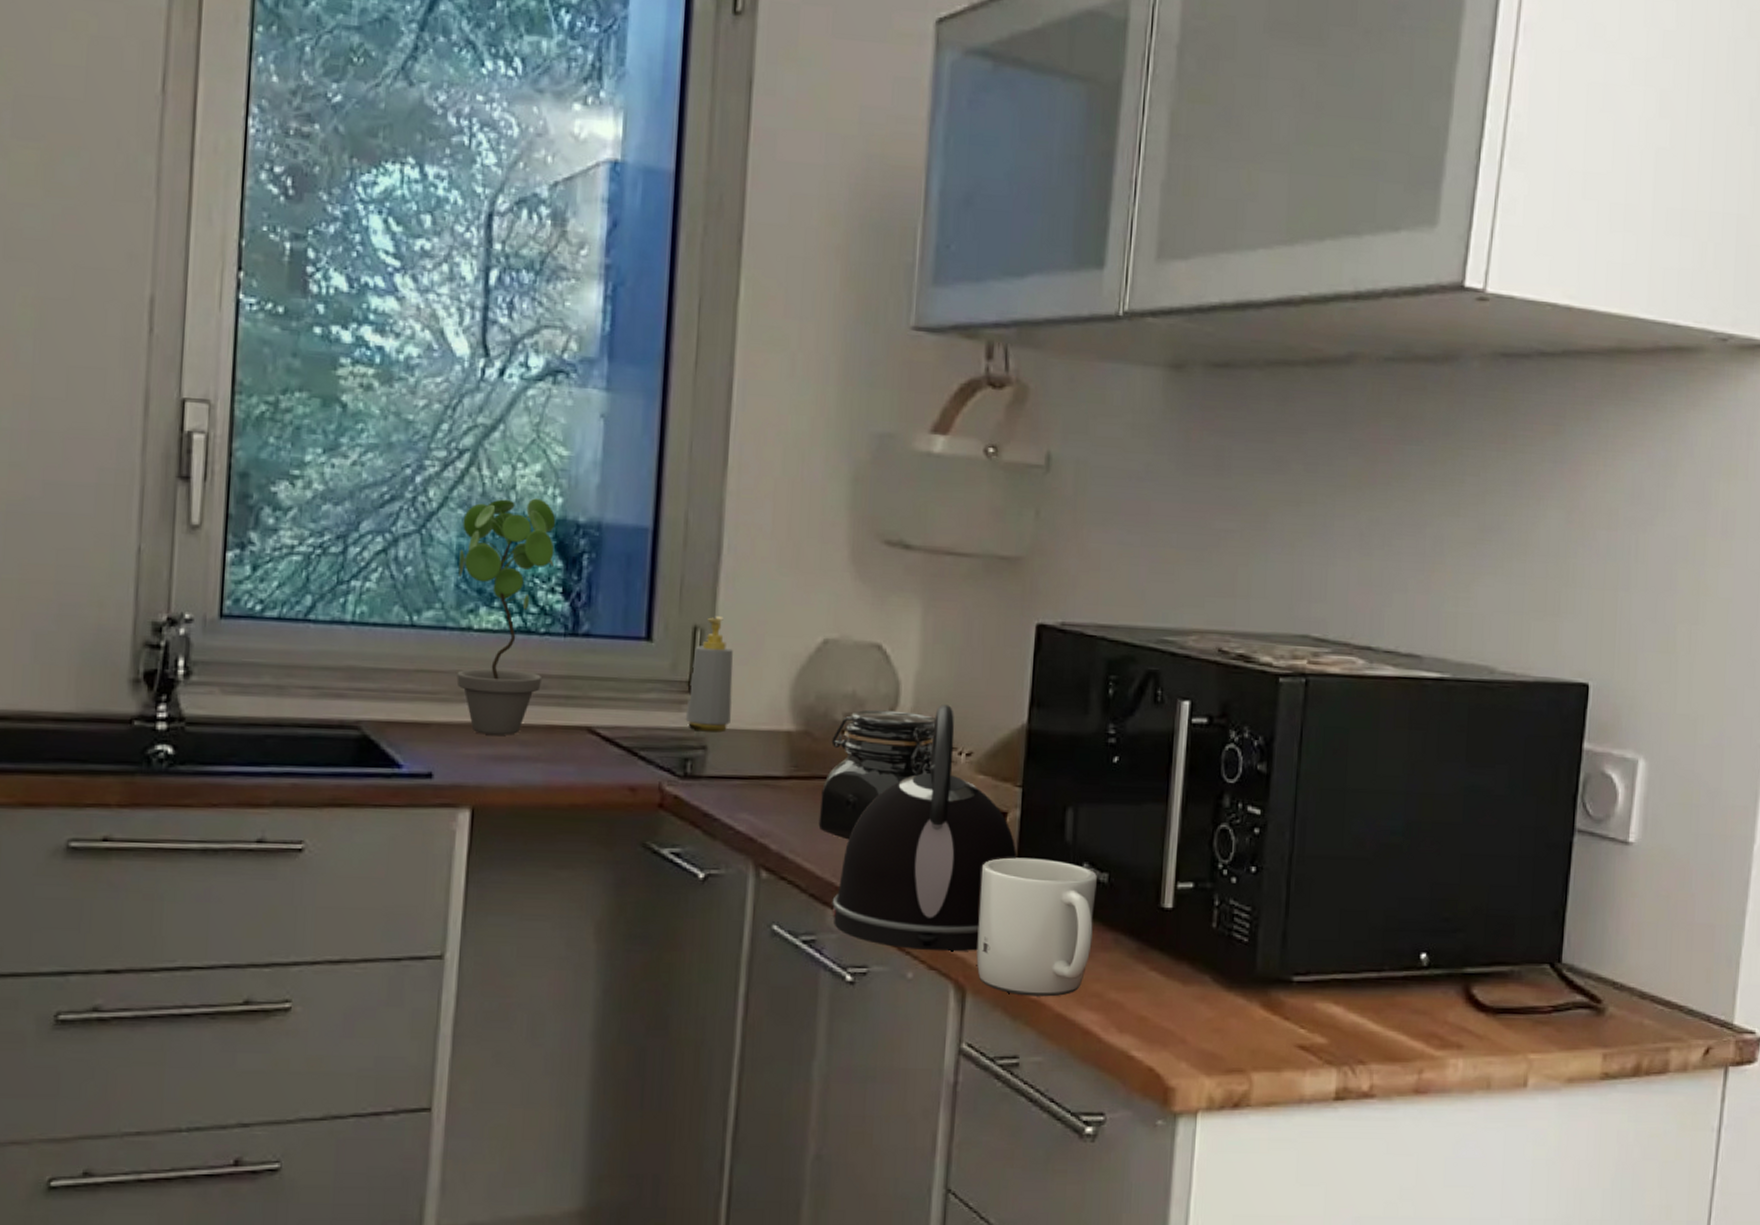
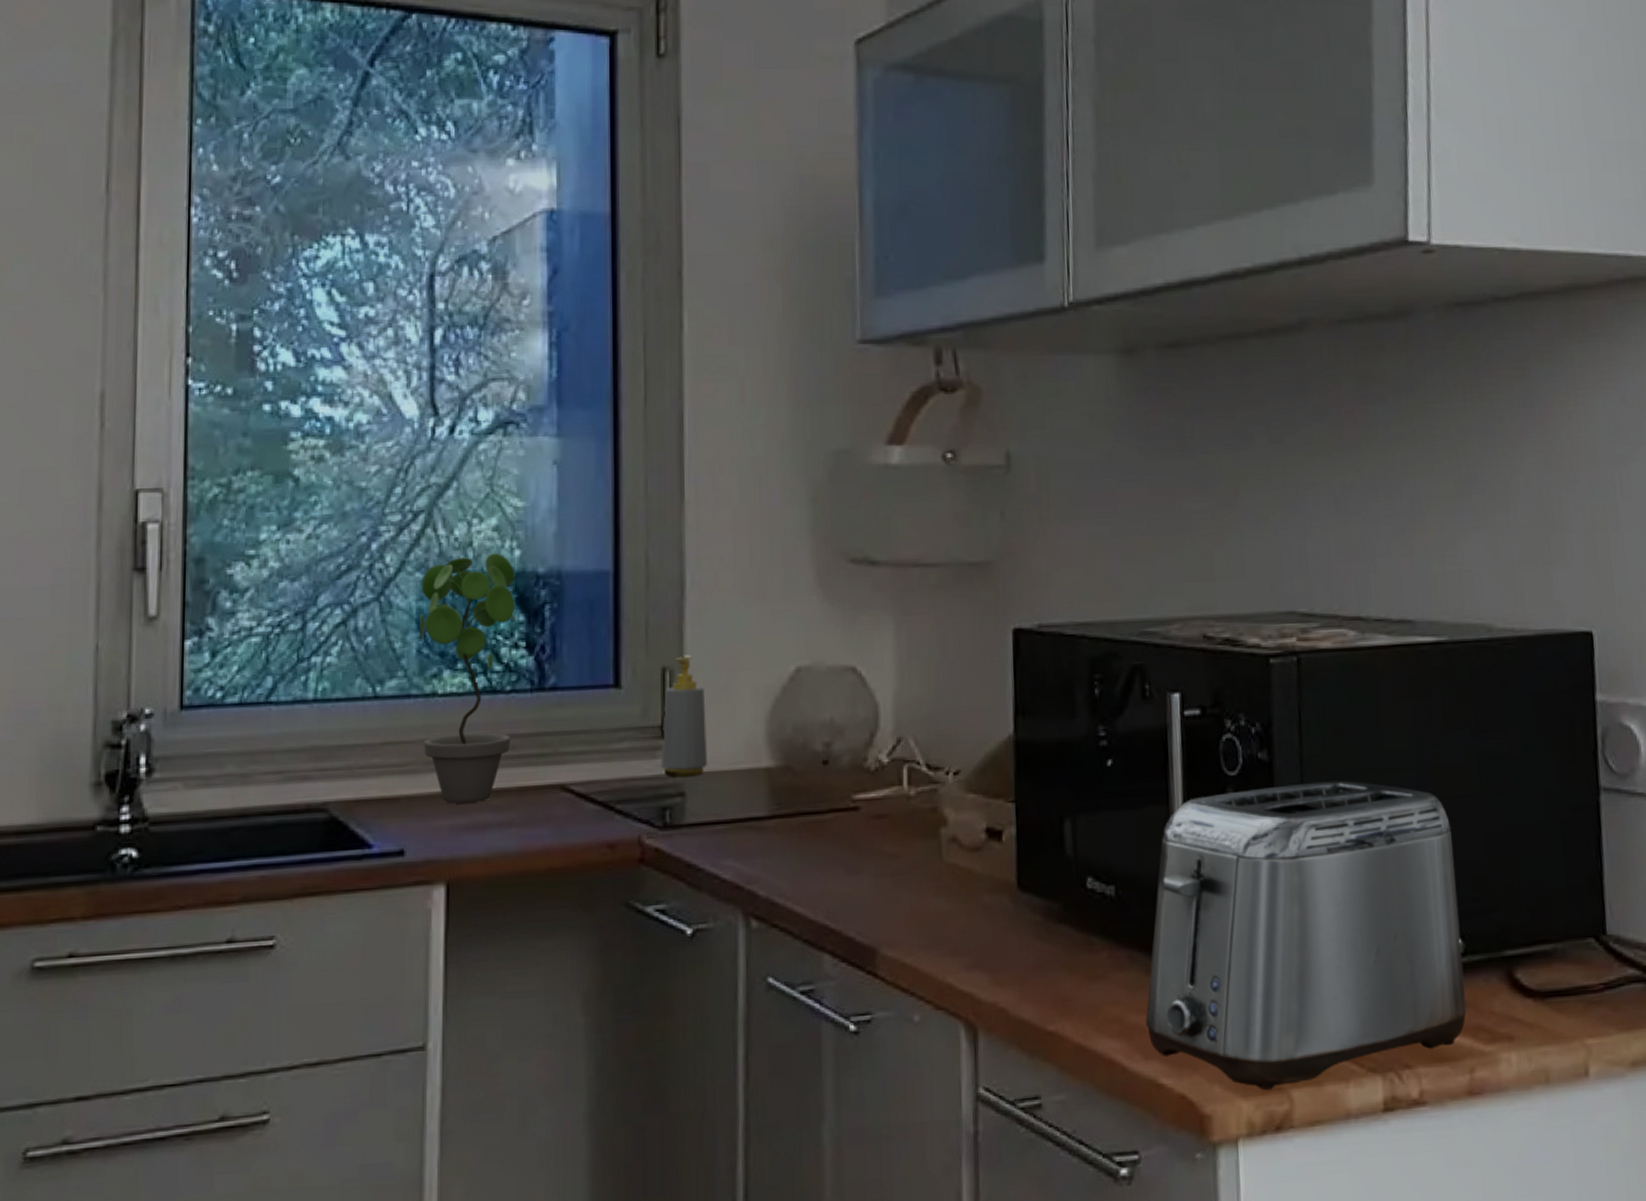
jar: present [818,709,936,840] -> none [806,734,919,878]
kettle: present [832,705,1017,952] -> none [828,723,1017,990]
mug: present [976,857,1098,997] -> none [981,876,1106,1029]
toaster: none [1123,797,1431,1070] -> present [1145,780,1467,1090]

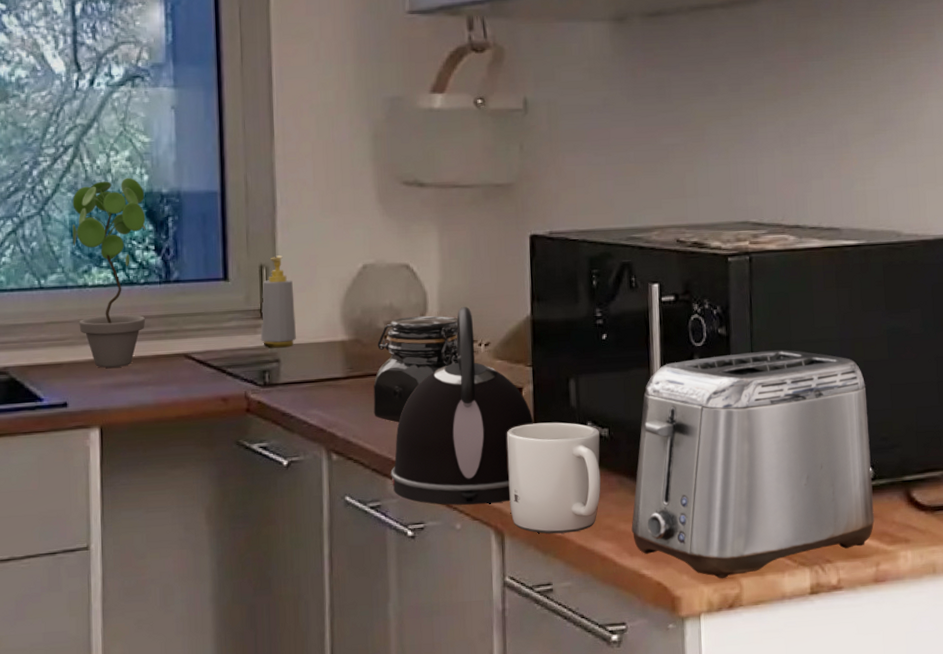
jar: none [806,734,919,878] -> present [373,316,458,423]
kettle: none [828,723,1017,990] -> present [391,307,534,506]
mug: none [981,876,1106,1029] -> present [506,422,601,534]

